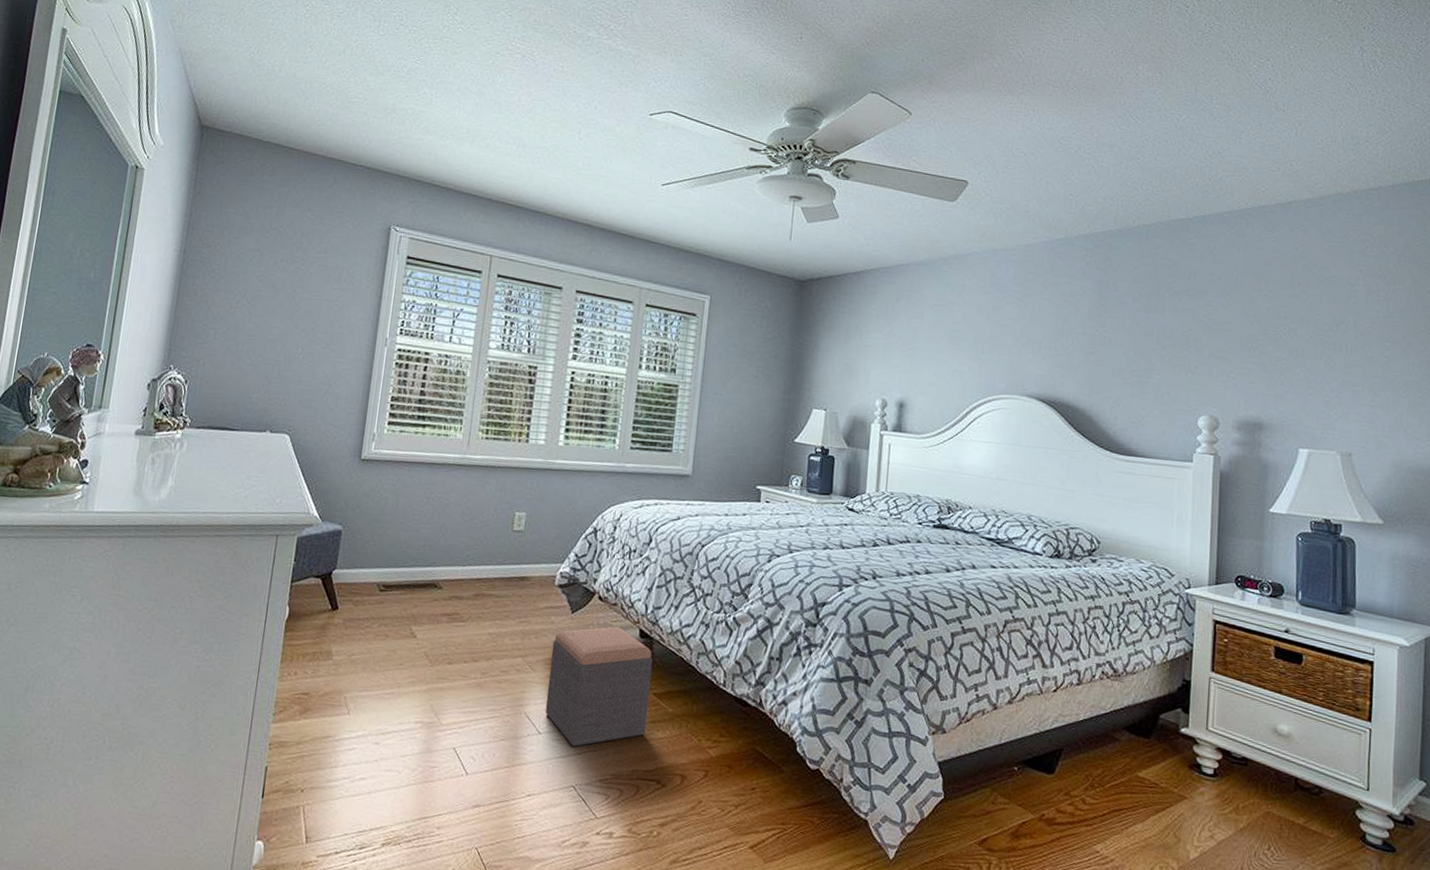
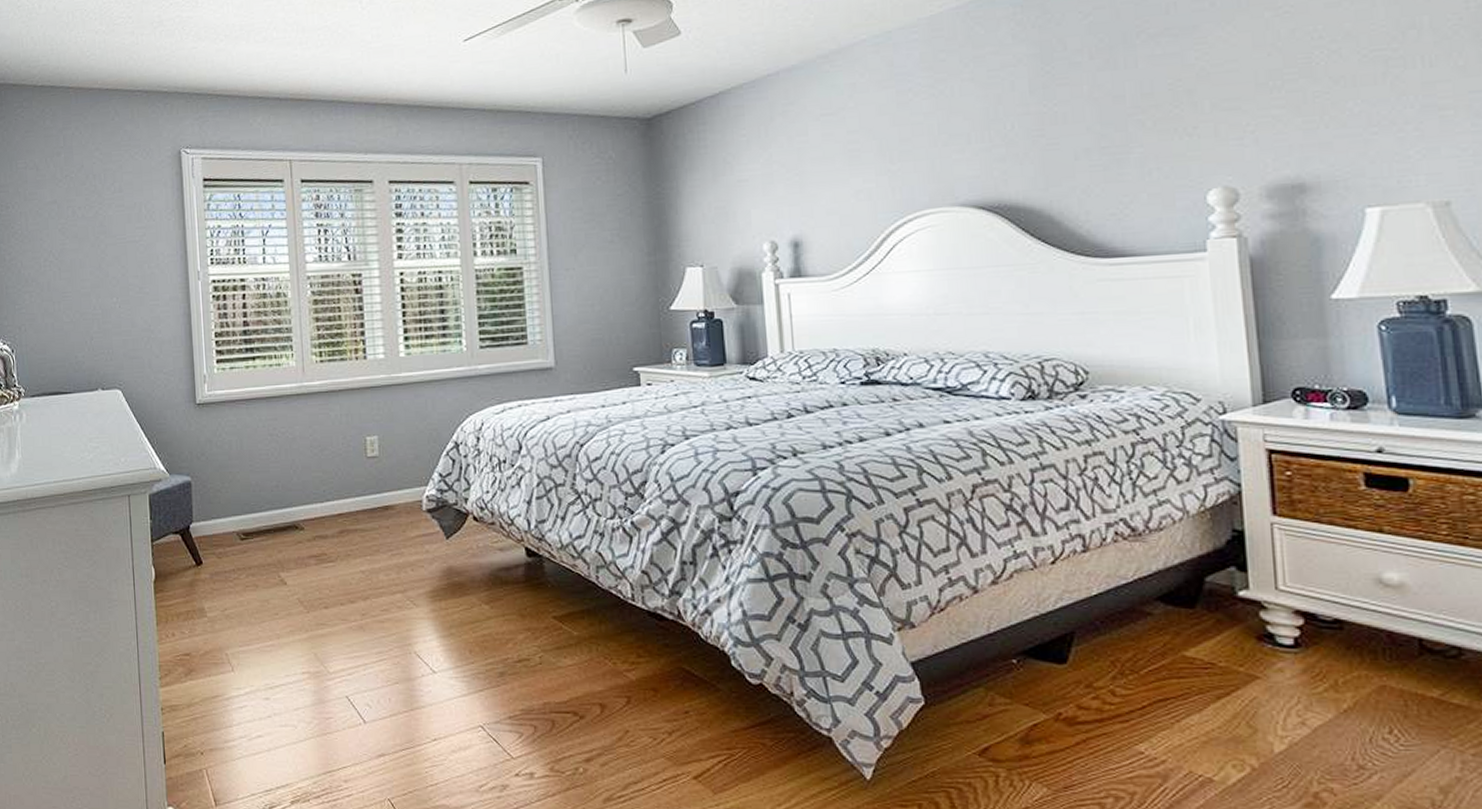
footstool: present [545,626,653,747] -> none [431,548,551,684]

